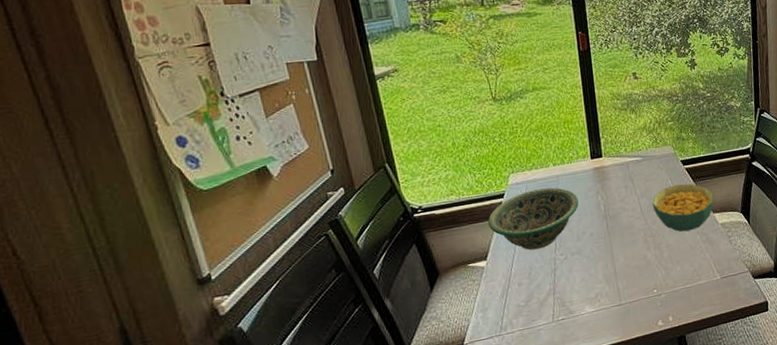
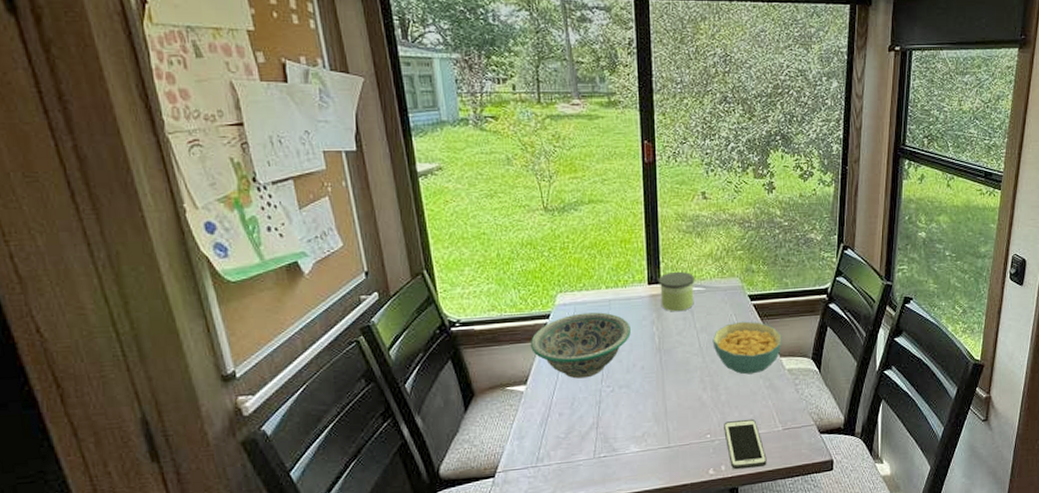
candle: none [600,144,633,181] -> present [659,271,695,312]
cell phone: none [668,271,709,319] -> present [724,418,767,470]

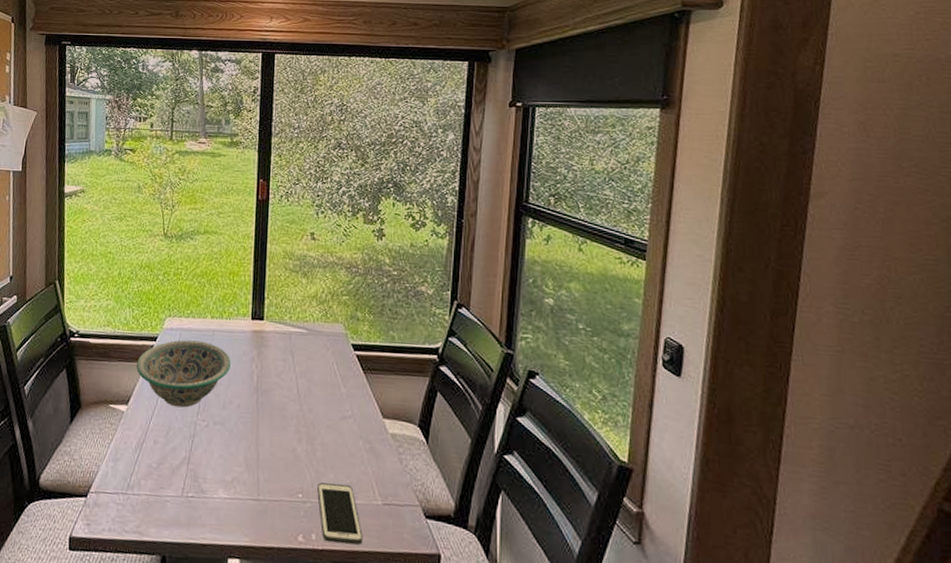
candle: present [659,271,695,312] -> none [262,309,298,352]
cereal bowl: present [712,321,782,375] -> none [311,371,386,433]

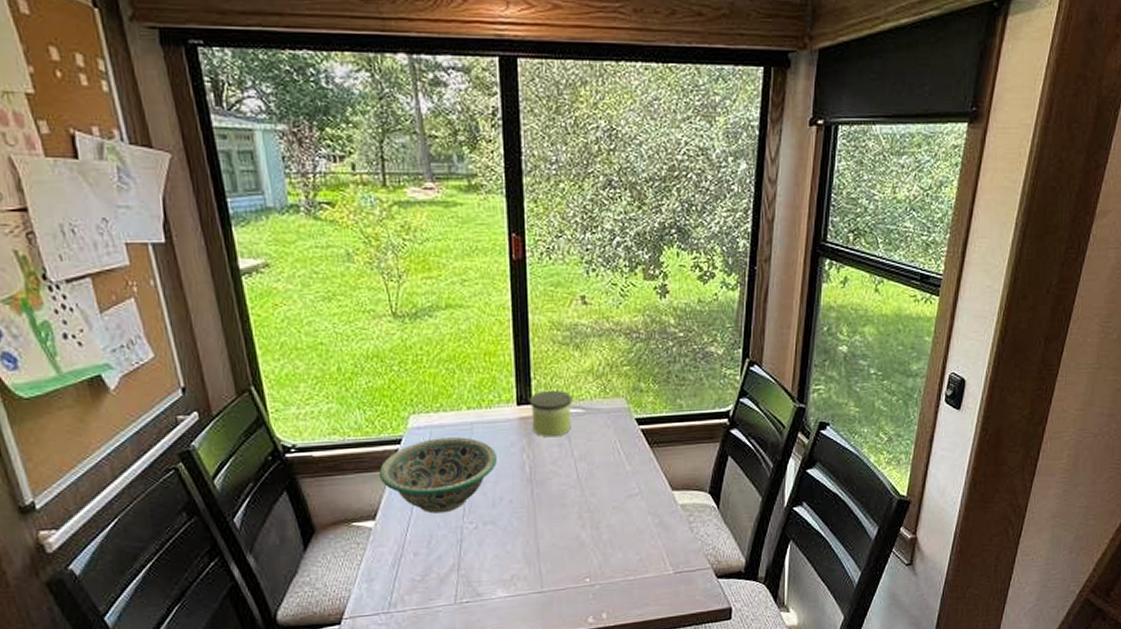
candle: none [262,309,298,352] -> present [529,390,572,438]
cell phone: present [317,482,363,545] -> none [605,560,655,618]

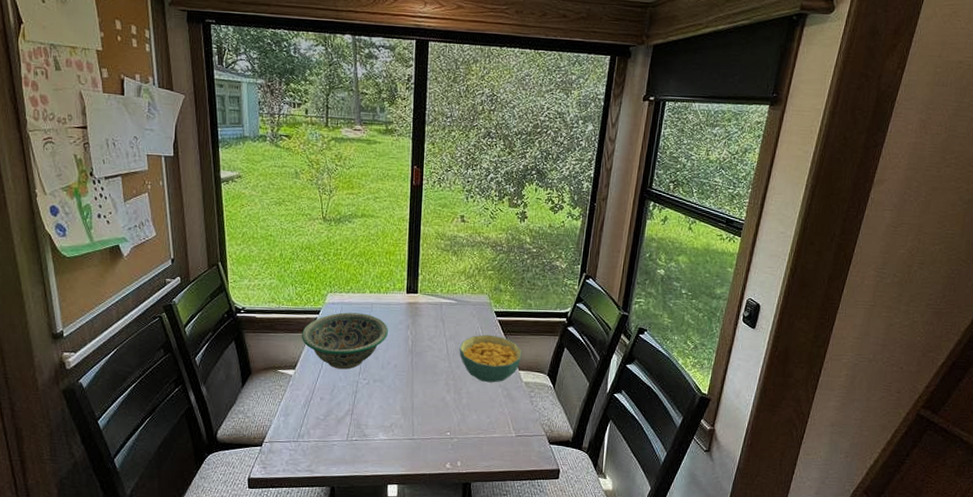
candle: present [529,390,572,438] -> none [416,284,448,320]
cereal bowl: none [593,449,675,511] -> present [459,334,522,383]

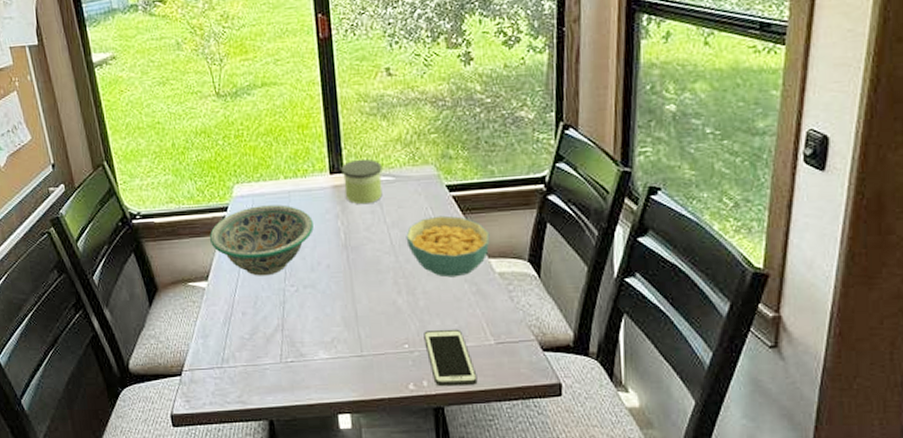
candle: none [416,284,448,320] -> present [341,158,383,205]
cell phone: none [463,422,499,467] -> present [424,329,478,387]

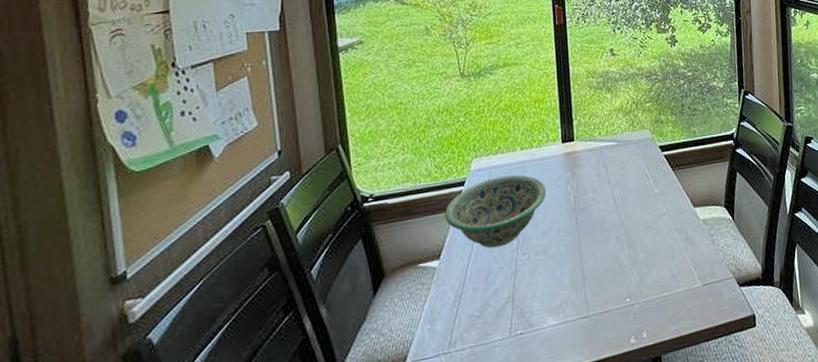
candle: present [341,158,383,205] -> none [572,127,607,169]
cereal bowl: present [406,215,490,278] -> none [627,172,695,229]
cell phone: present [424,329,478,387] -> none [643,276,689,336]

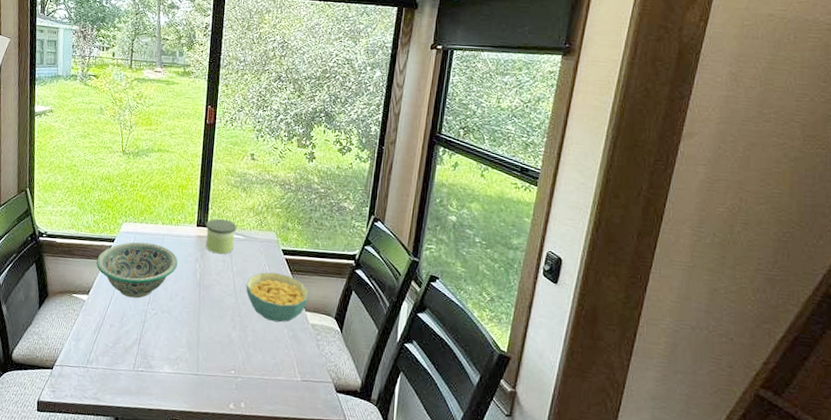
candle: none [572,127,607,169] -> present [205,218,237,254]
cereal bowl: none [627,172,695,229] -> present [246,272,309,323]

